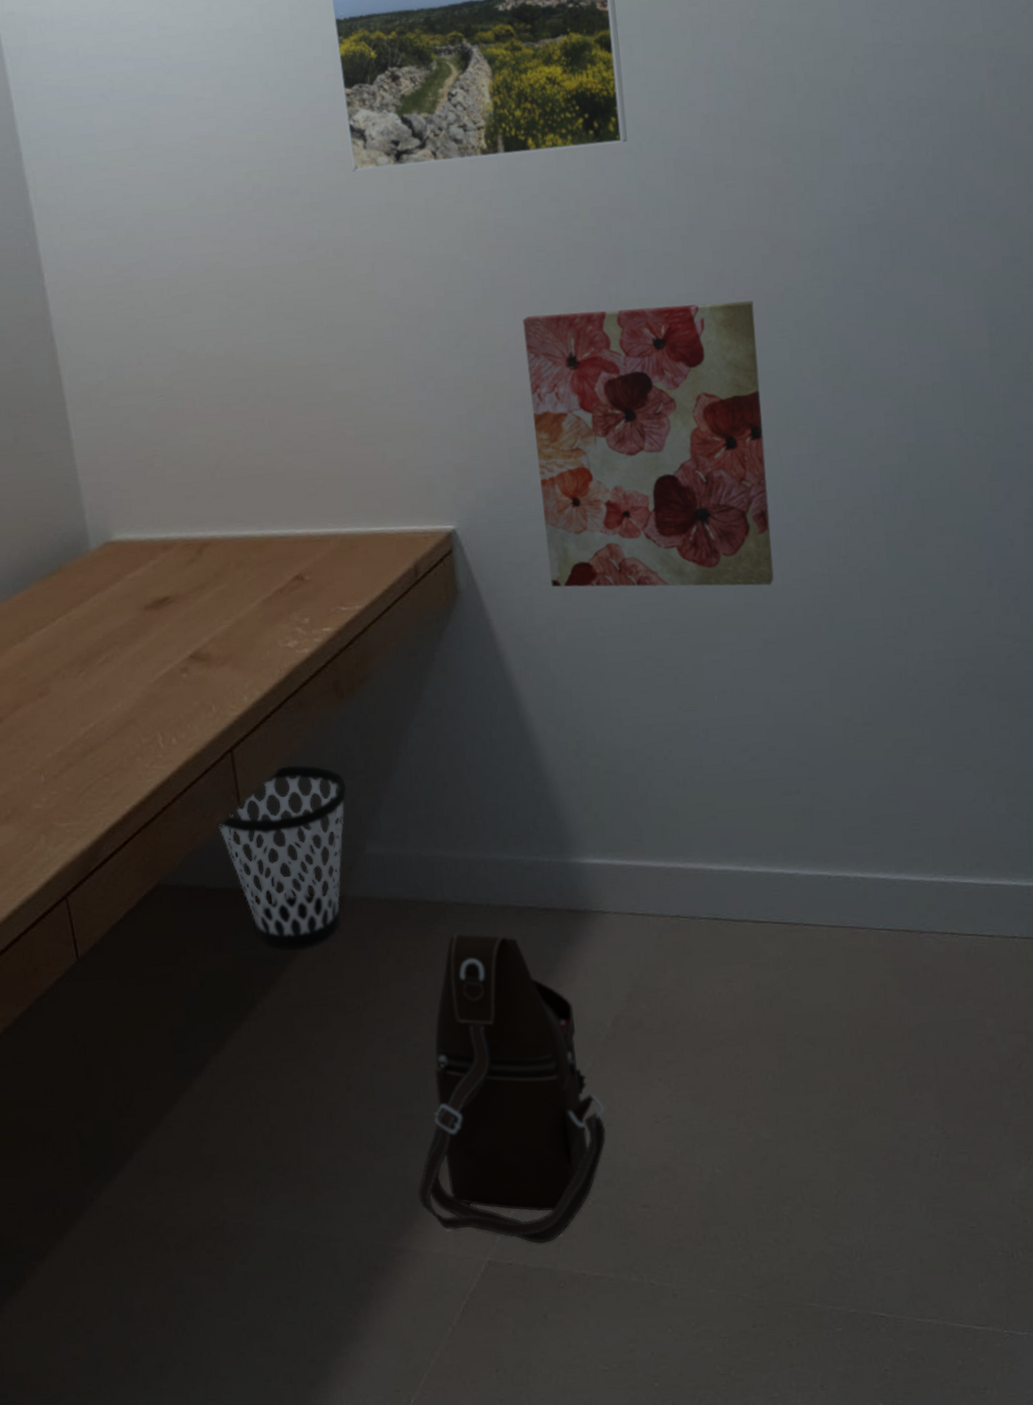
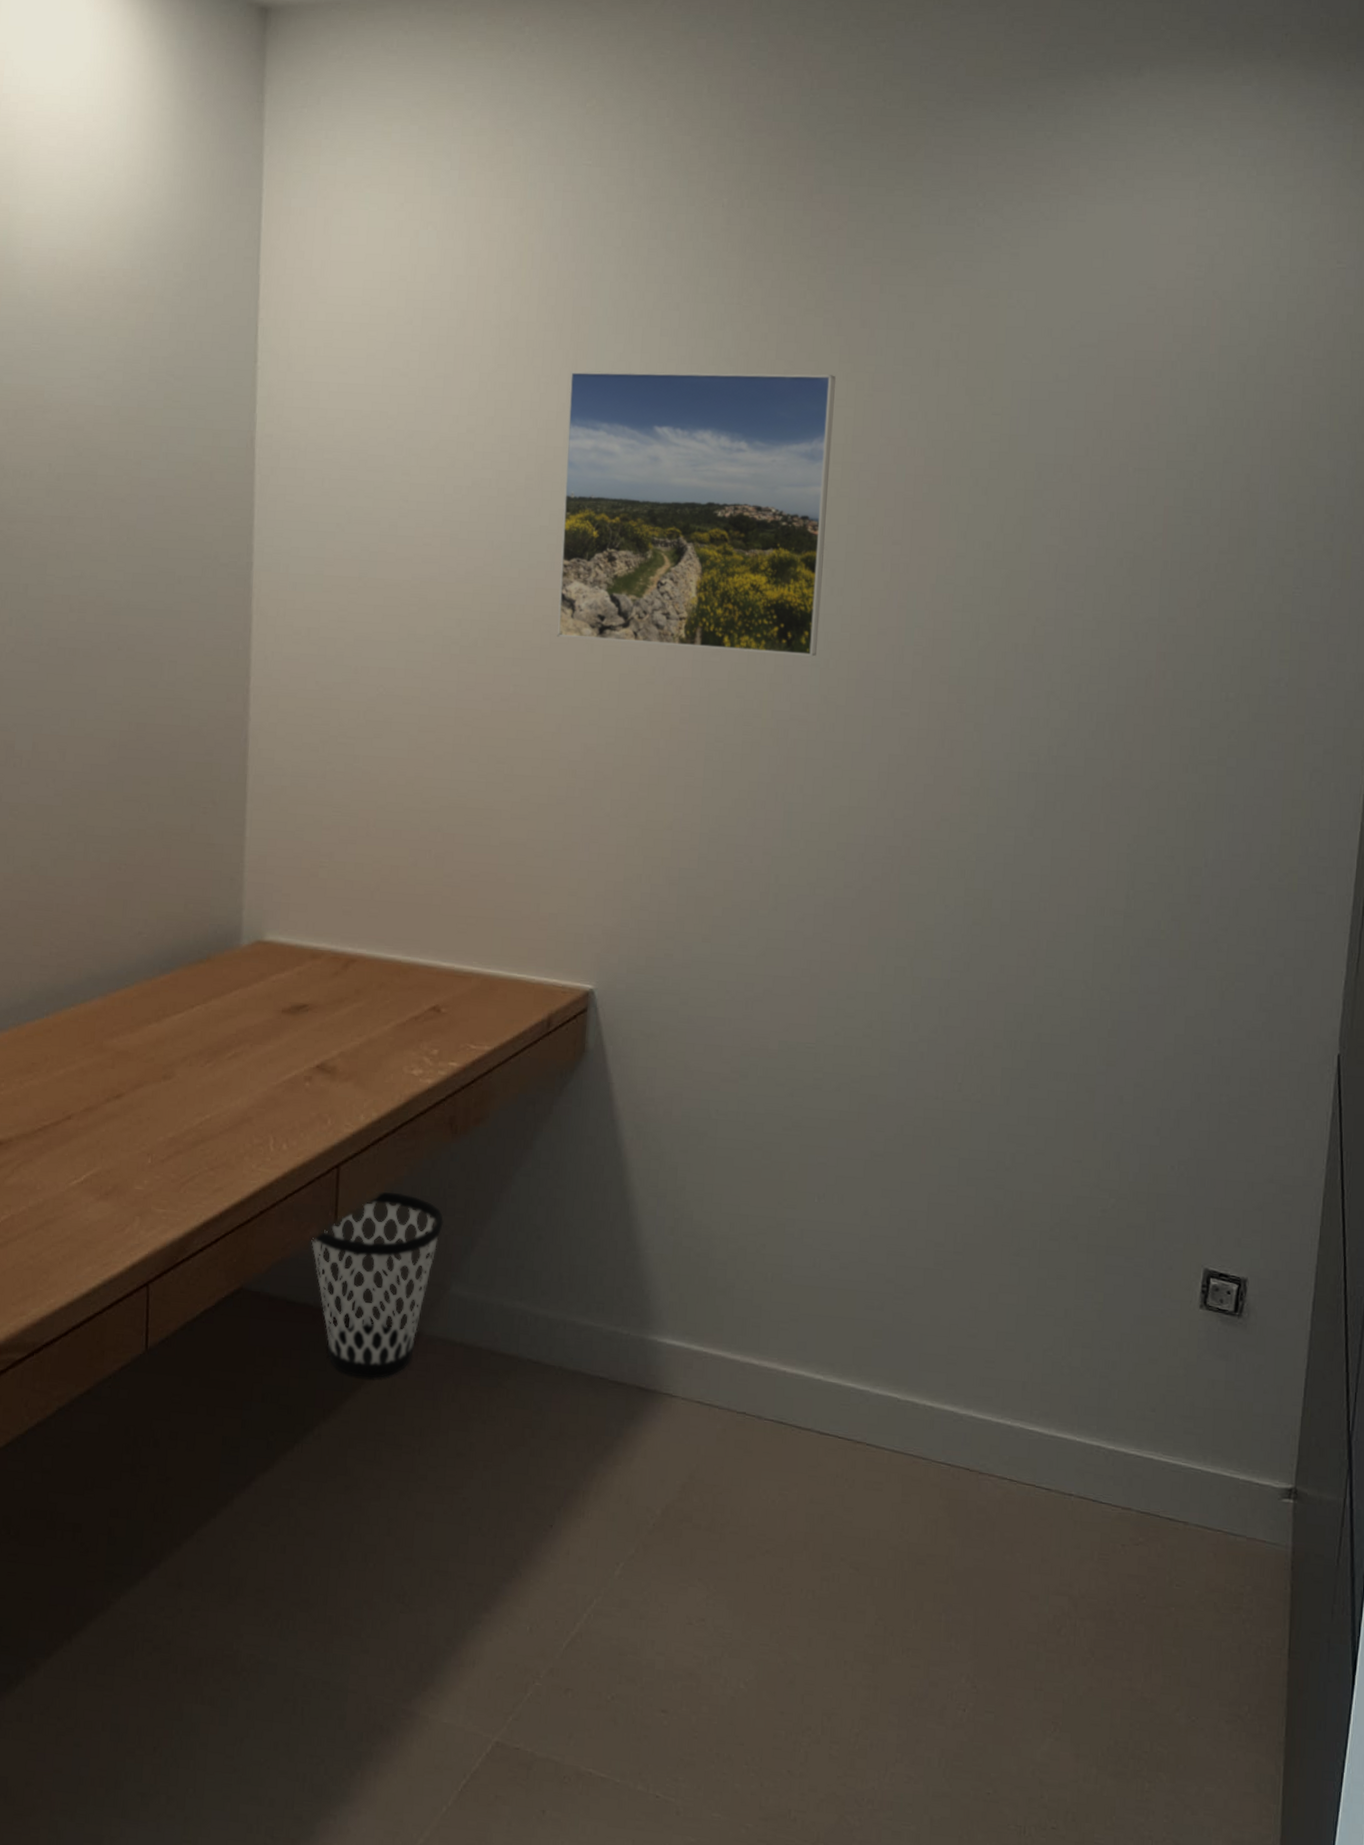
shoulder bag: present [417,934,606,1244] -> none [437,1392,641,1733]
wall art: present [522,300,774,587] -> none [675,800,910,1099]

